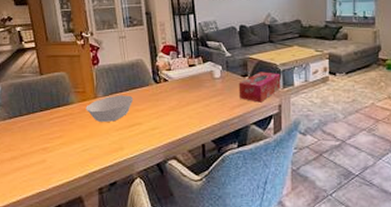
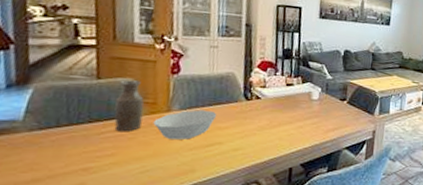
bottle: none [55,74,77,118] -> present [114,80,144,132]
tissue box: present [238,72,281,103] -> none [335,97,378,128]

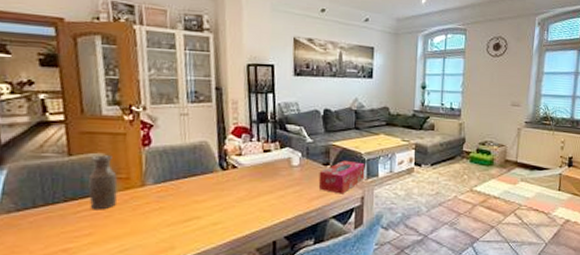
bowl: present [153,110,217,140] -> none [128,183,193,215]
tissue box: none [335,97,378,128] -> present [318,160,365,194]

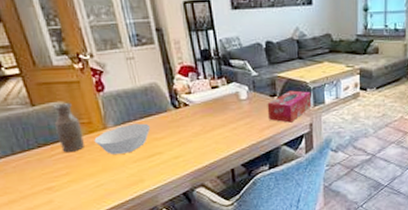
bowl: none [128,183,193,215] -> present [94,123,151,154]

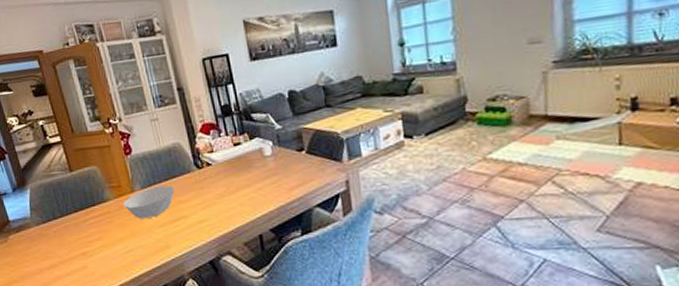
bottle: present [53,103,84,153] -> none [88,167,114,218]
tissue box: present [267,90,312,123] -> none [294,142,346,180]

